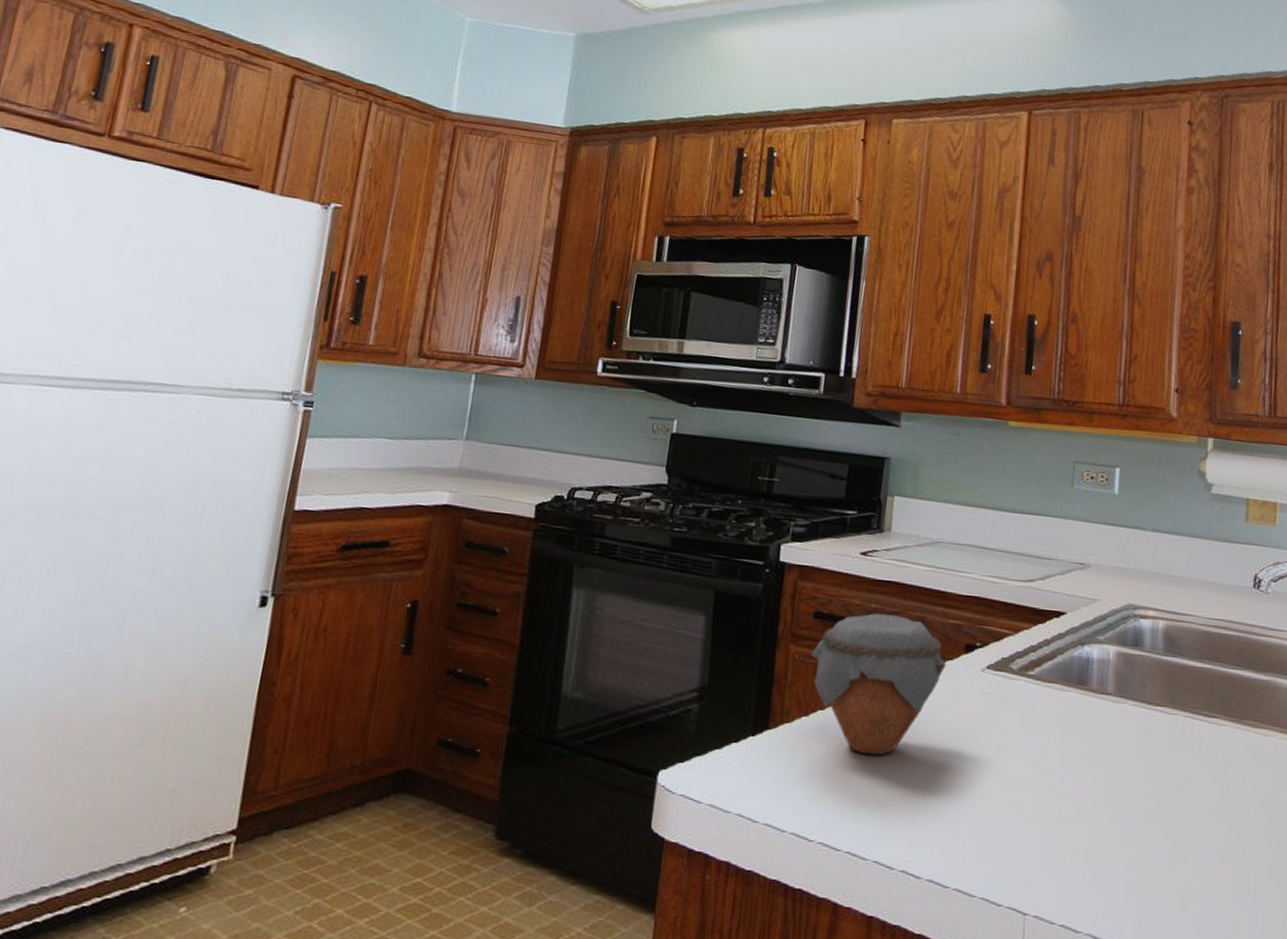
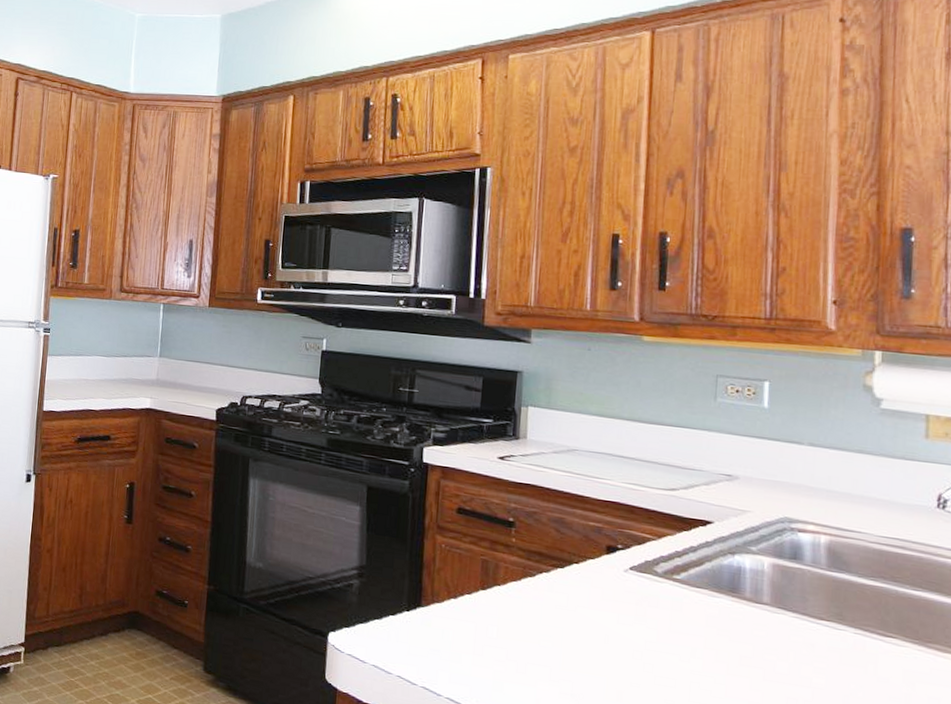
jar: present [811,613,947,756] -> none [457,512,588,640]

